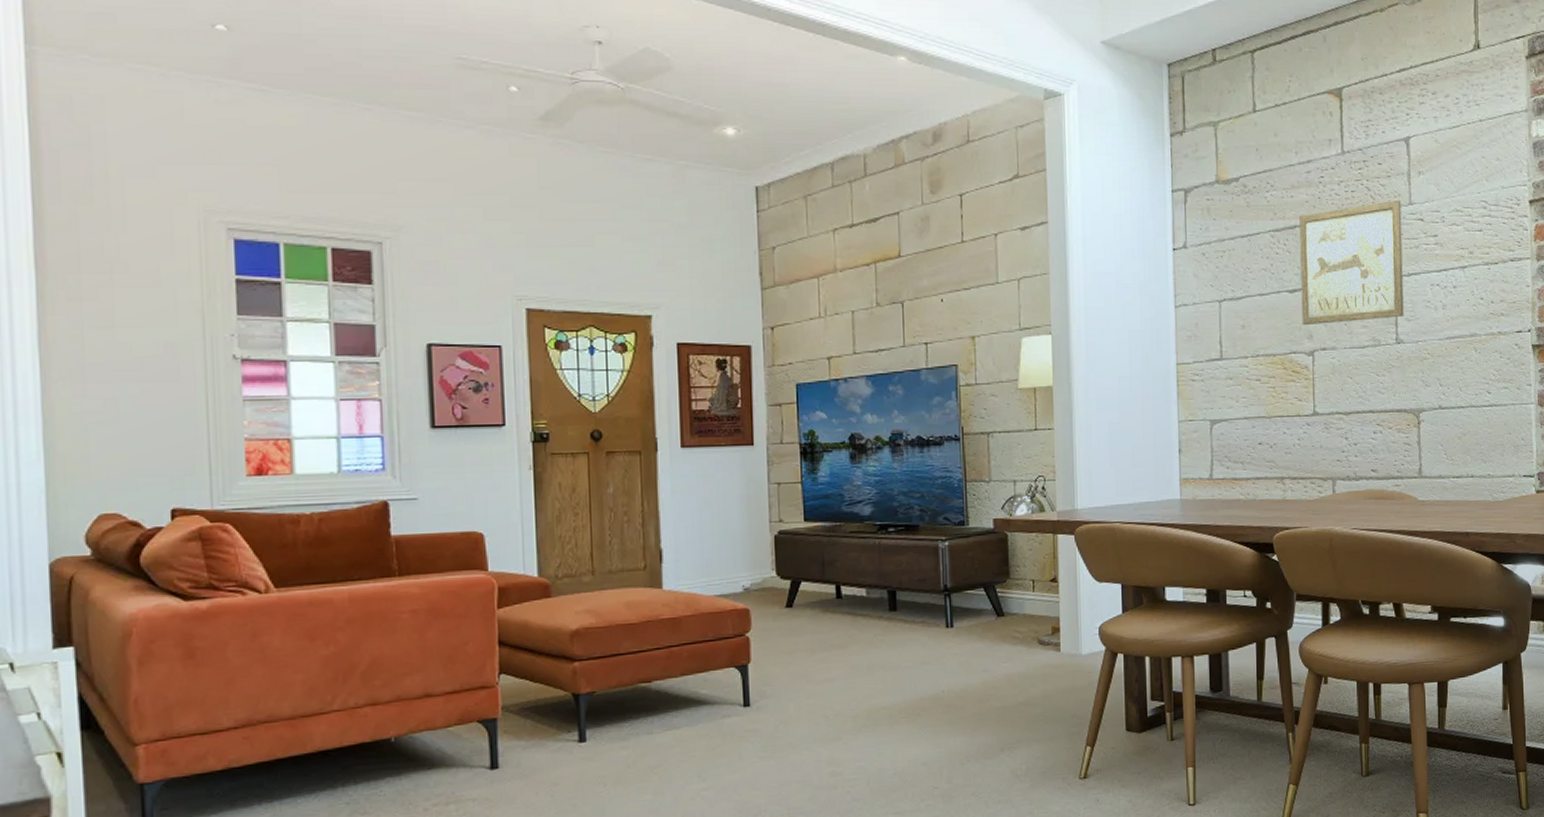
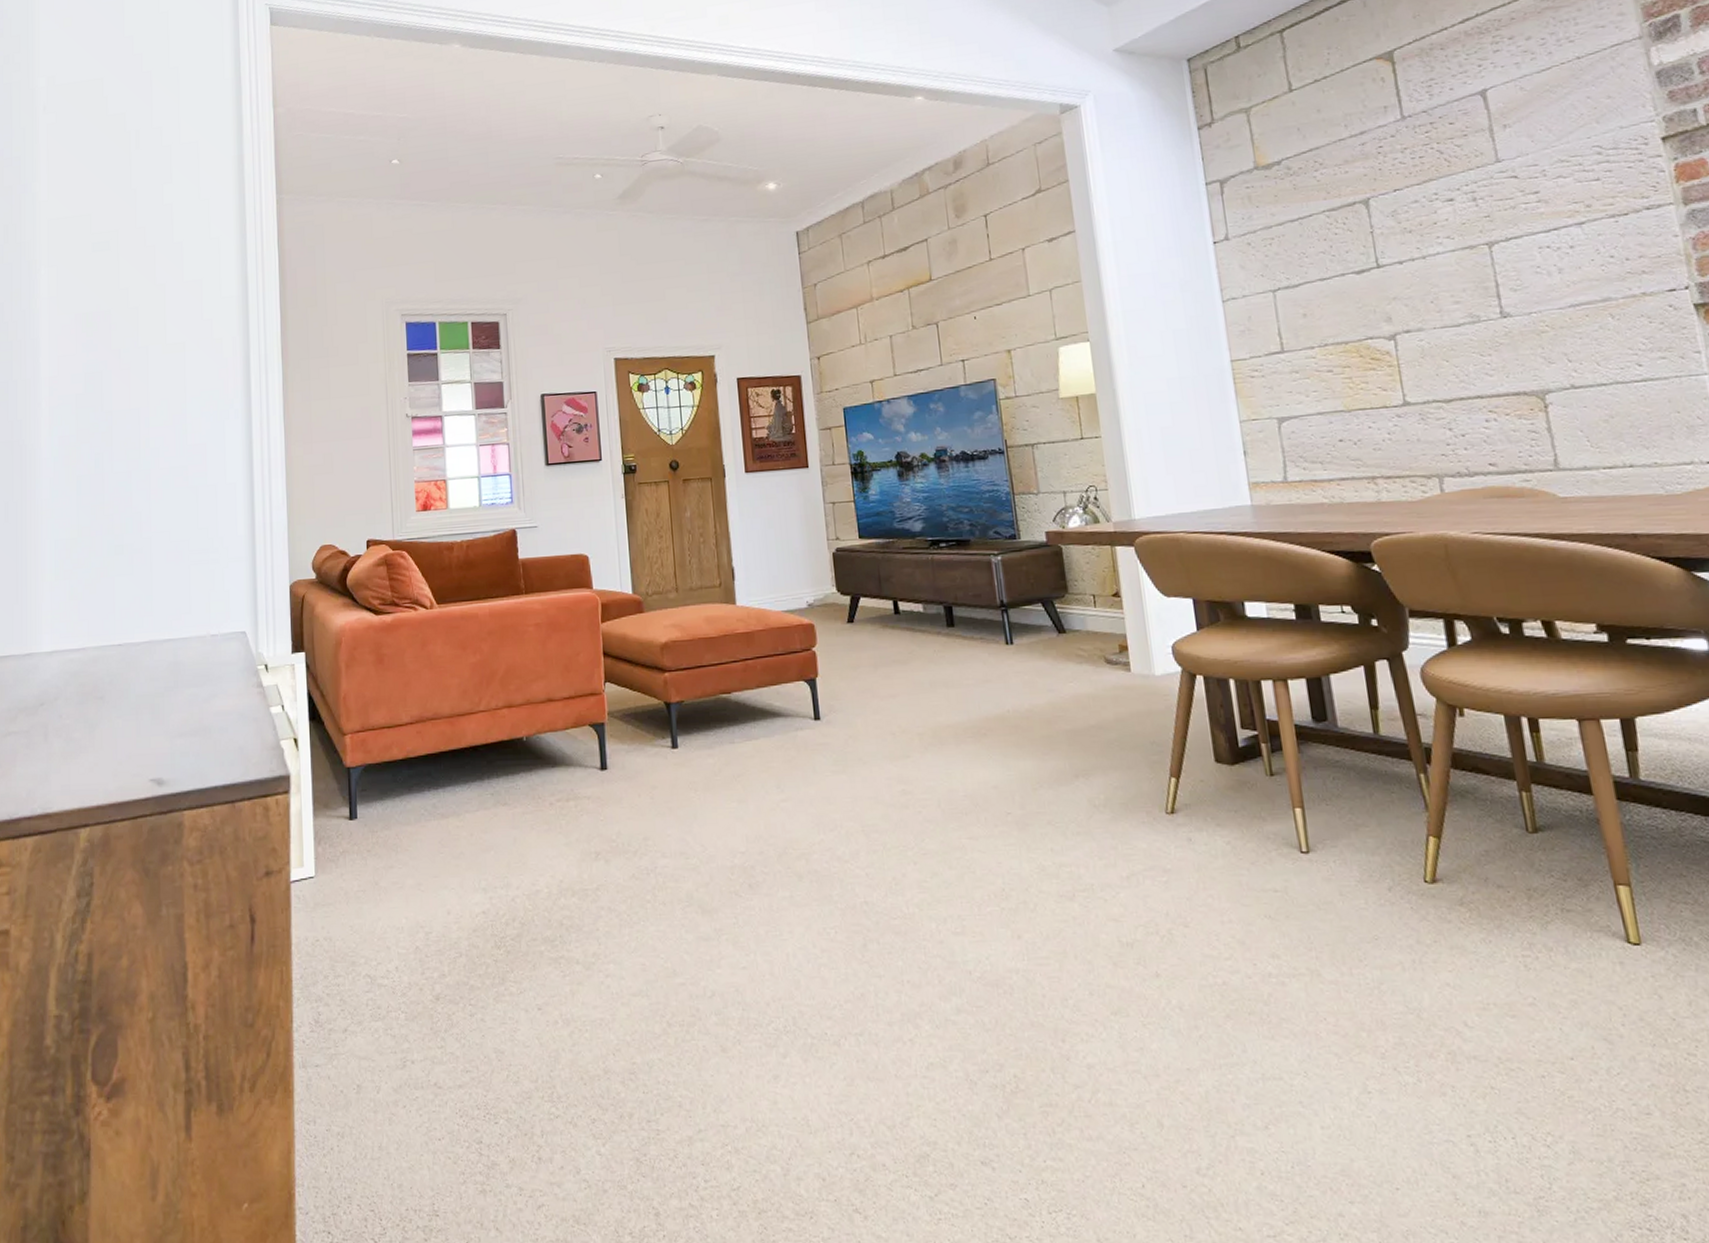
wall art: present [1299,200,1404,326] -> none [1358,158,1507,308]

